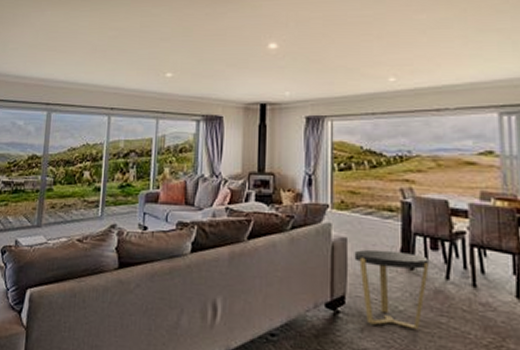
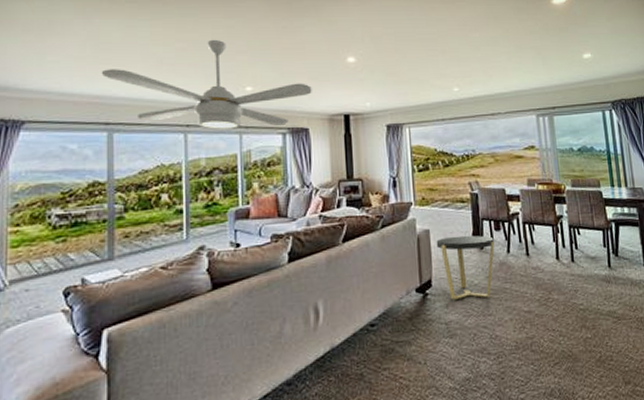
ceiling fan: none [47,27,230,115] -> present [101,39,312,131]

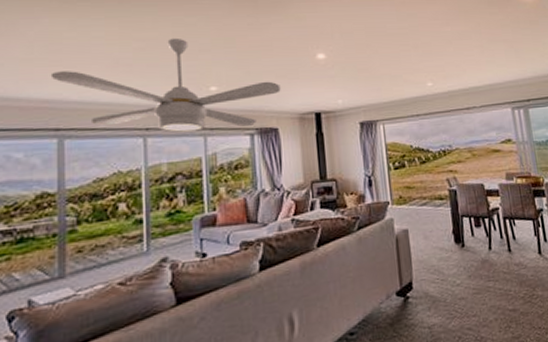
side table: present [436,235,495,300] -> none [415,233,476,302]

